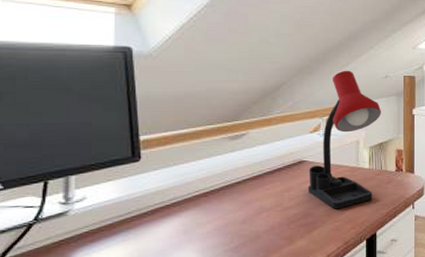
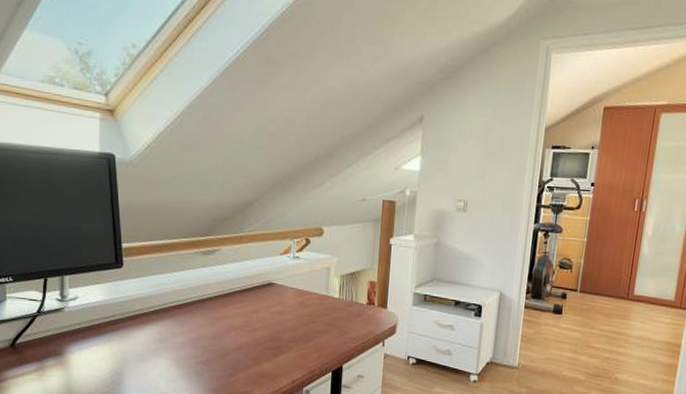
desk lamp: present [307,70,381,209] -> none [275,189,355,337]

